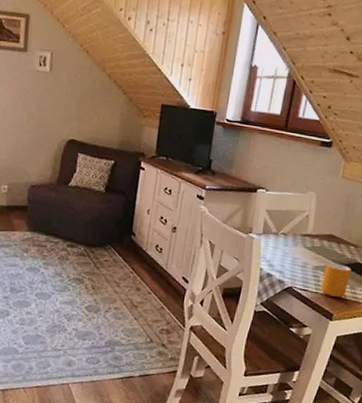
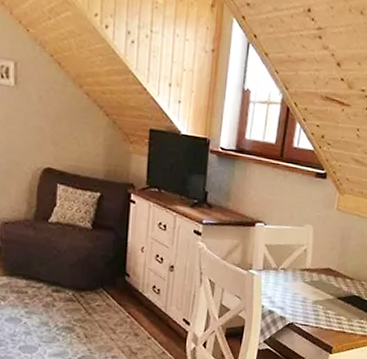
mug: present [320,263,352,297] -> none [320,297,348,330]

